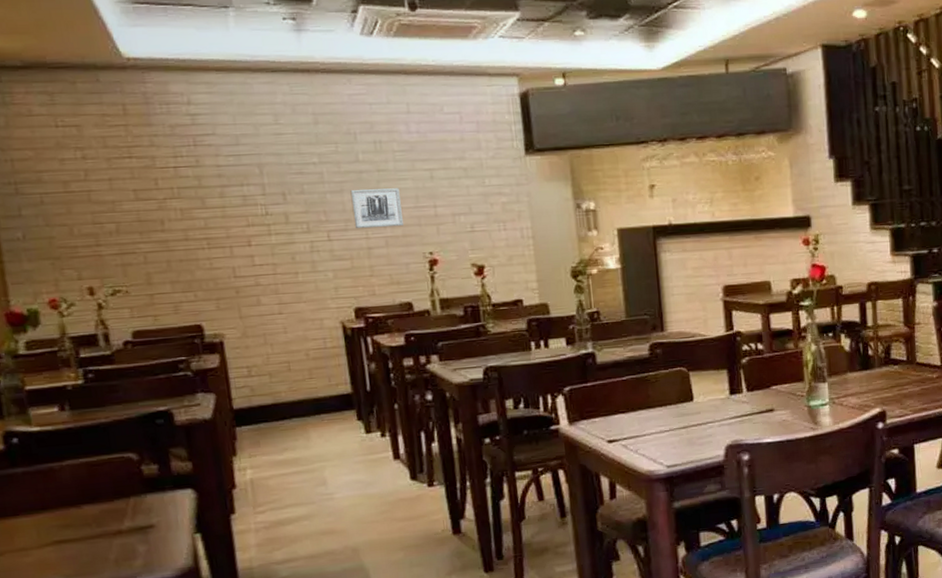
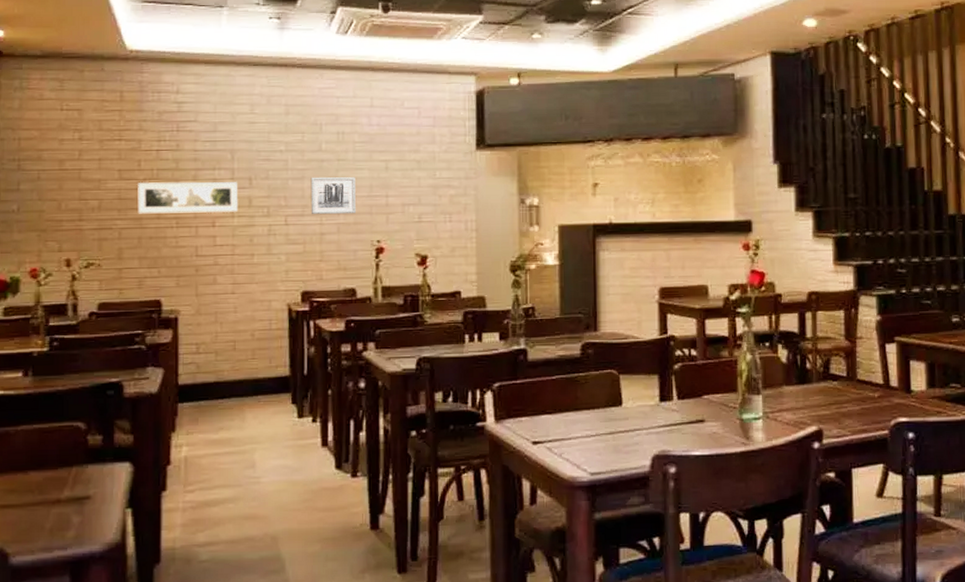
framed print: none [157,198,275,236] -> present [138,181,238,214]

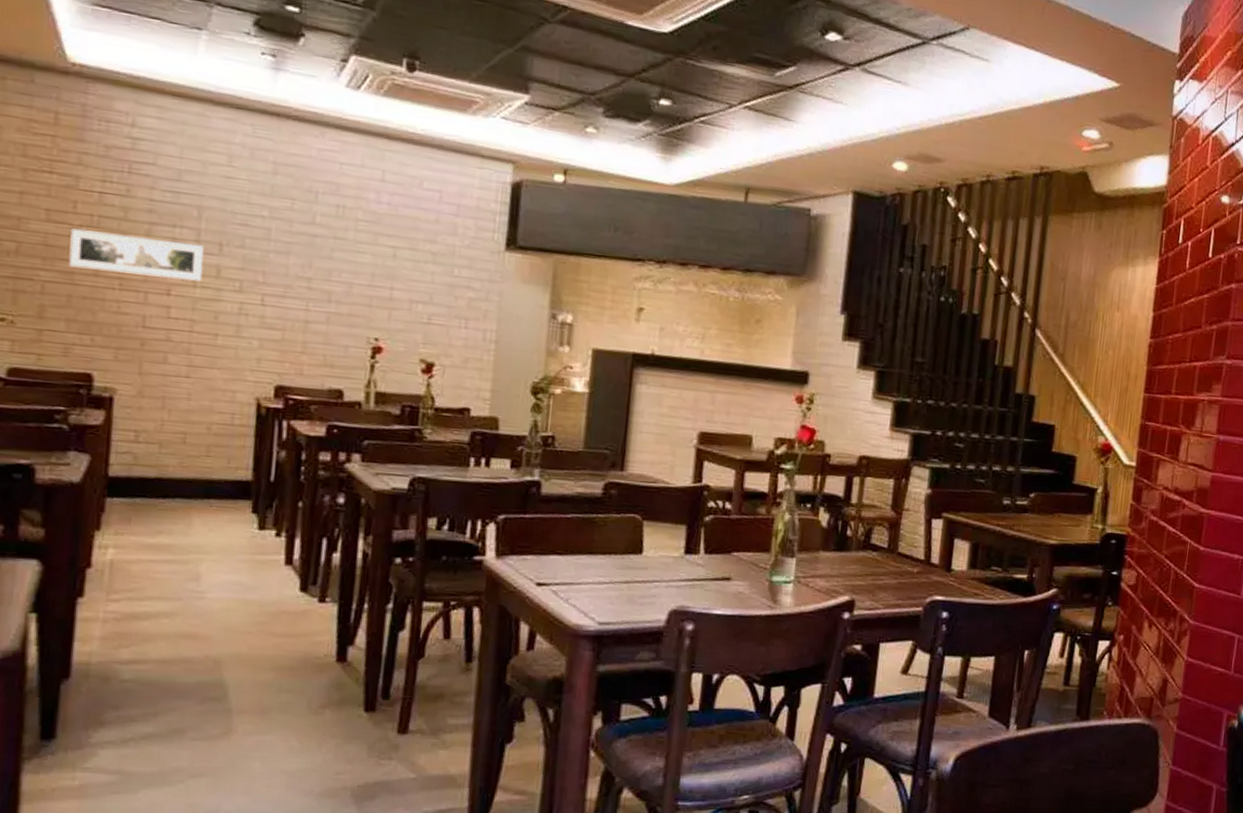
wall art: present [310,177,357,215] -> none [294,253,355,304]

